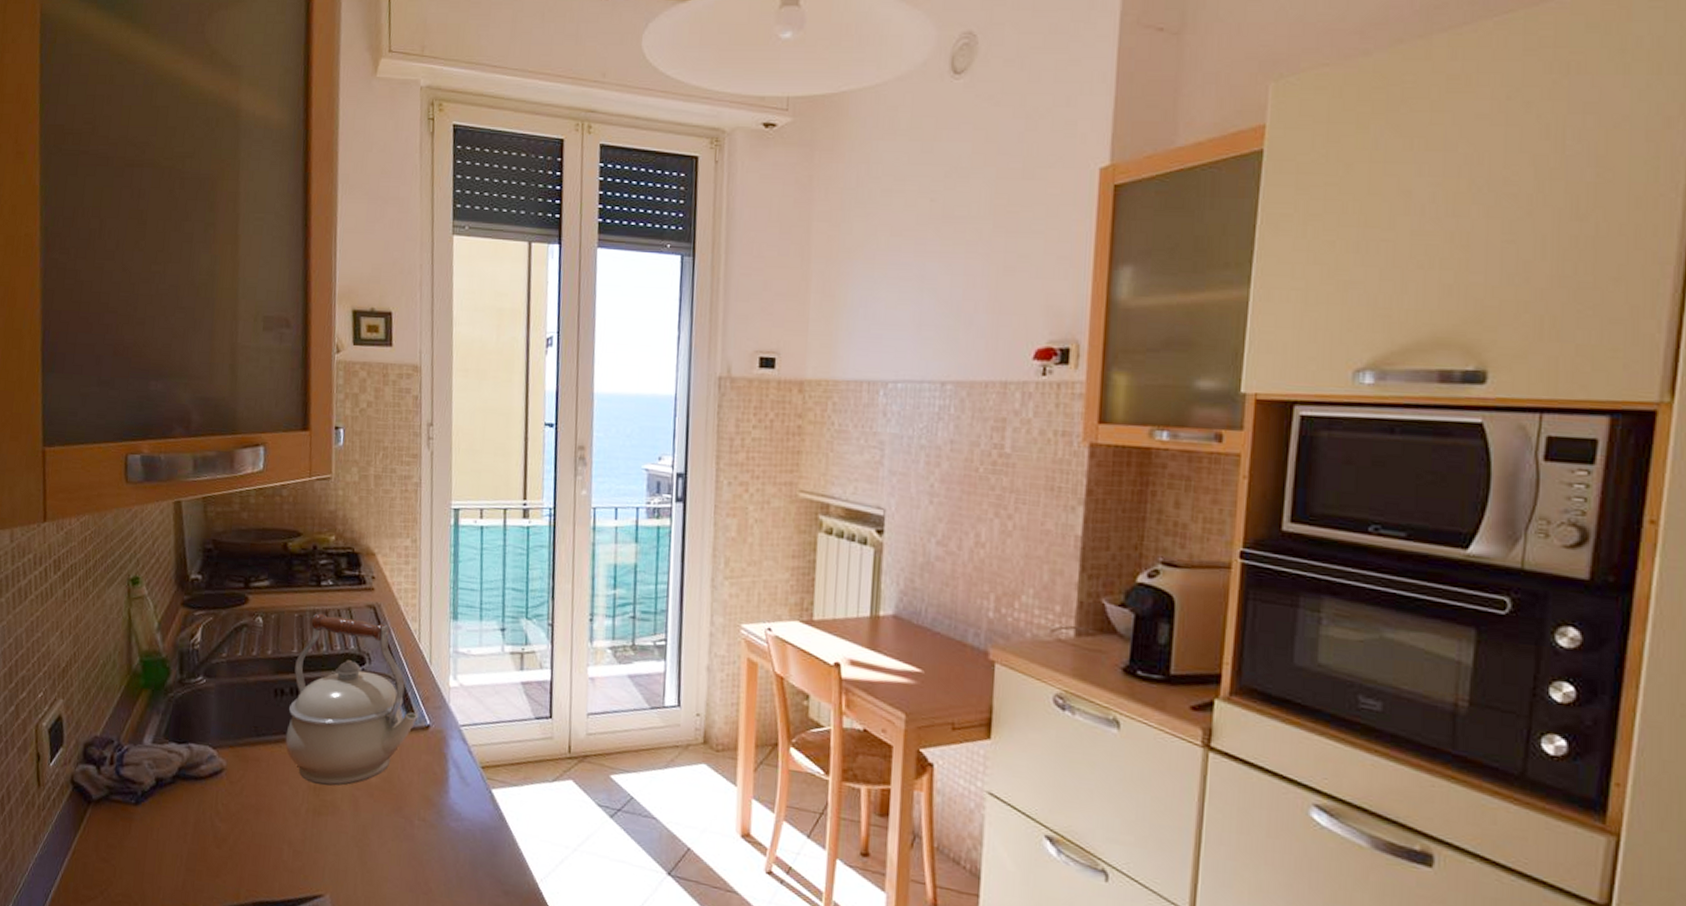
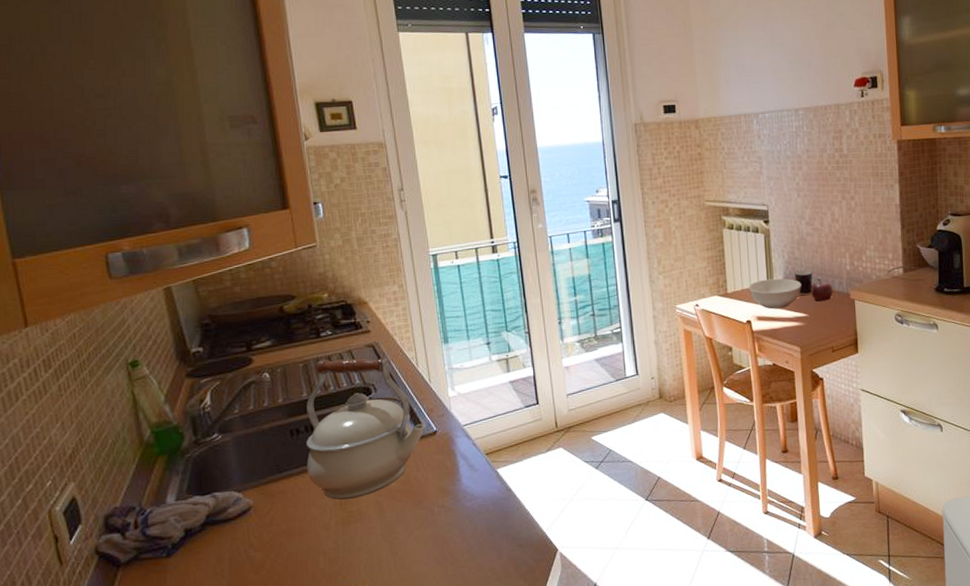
bowl: none [842,610,919,656] -> present [748,278,802,310]
mug: none [910,606,937,644] -> present [794,270,813,296]
fruit: none [931,622,965,657] -> present [811,278,833,302]

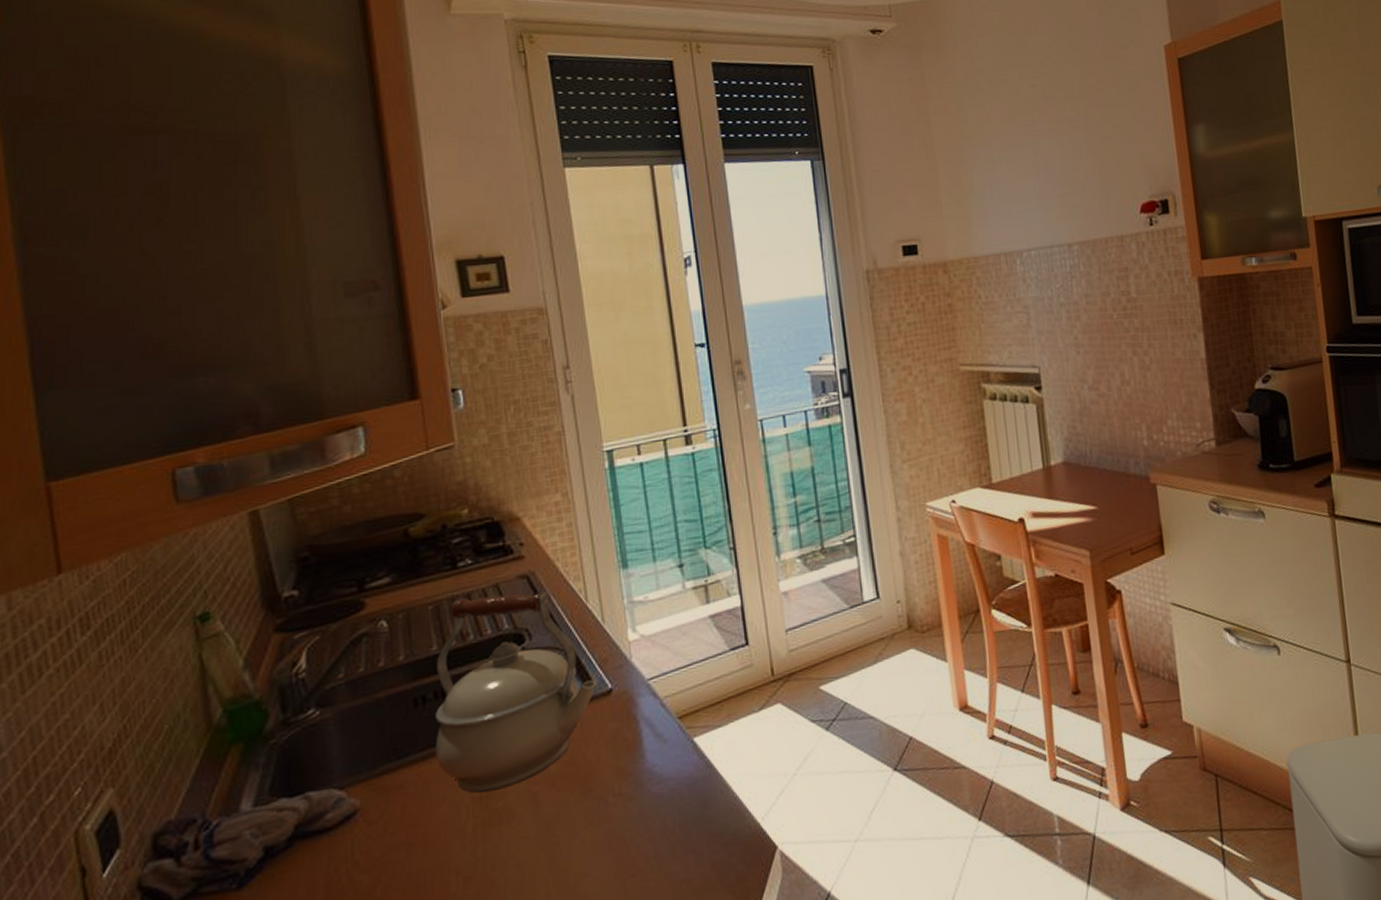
bowl: present [748,278,802,310] -> none [1018,460,1088,502]
mug: present [794,270,813,296] -> none [1077,448,1102,483]
fruit: present [811,278,833,302] -> none [1099,458,1128,489]

